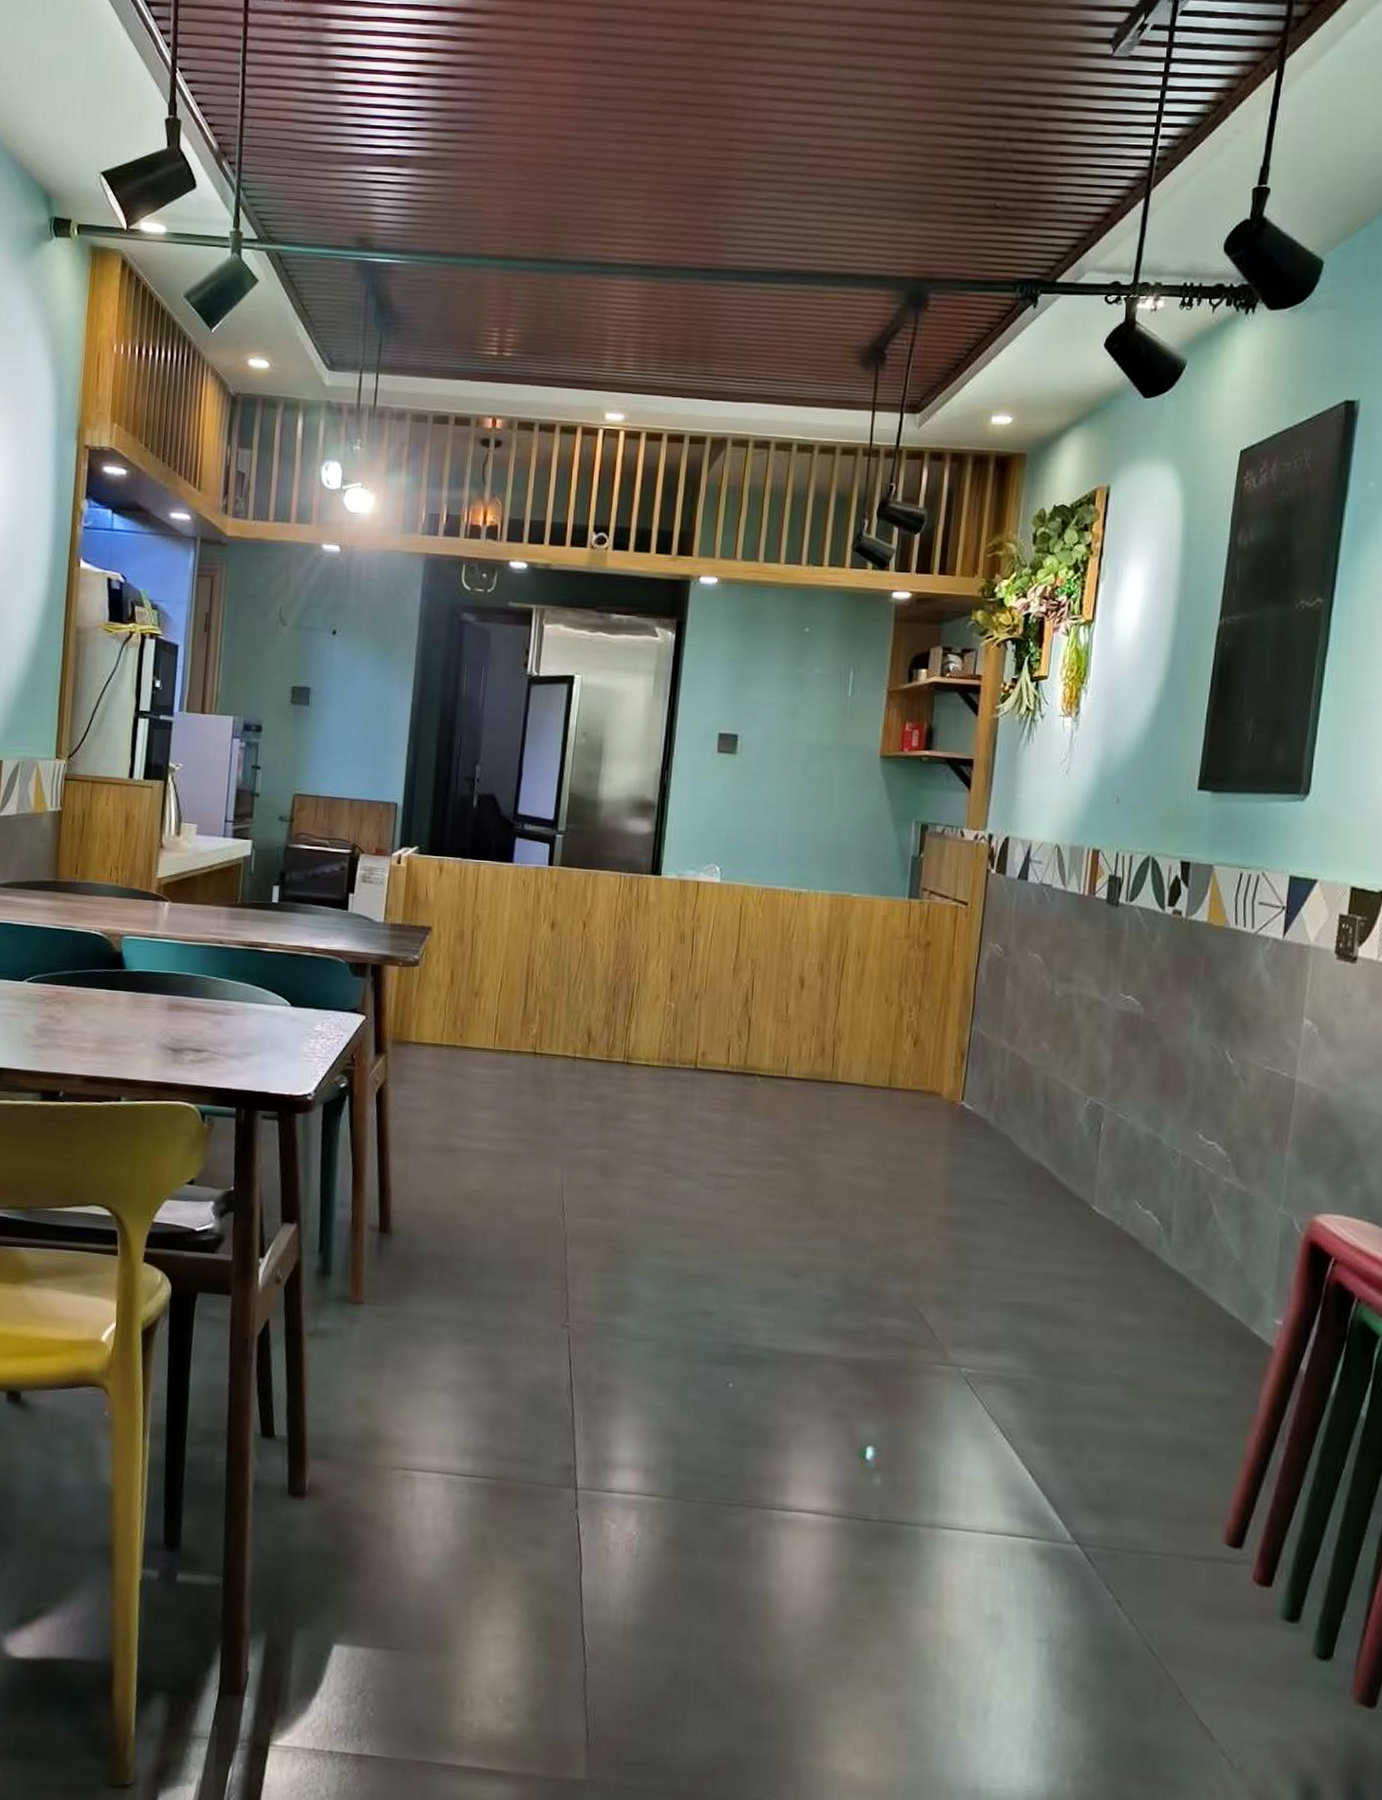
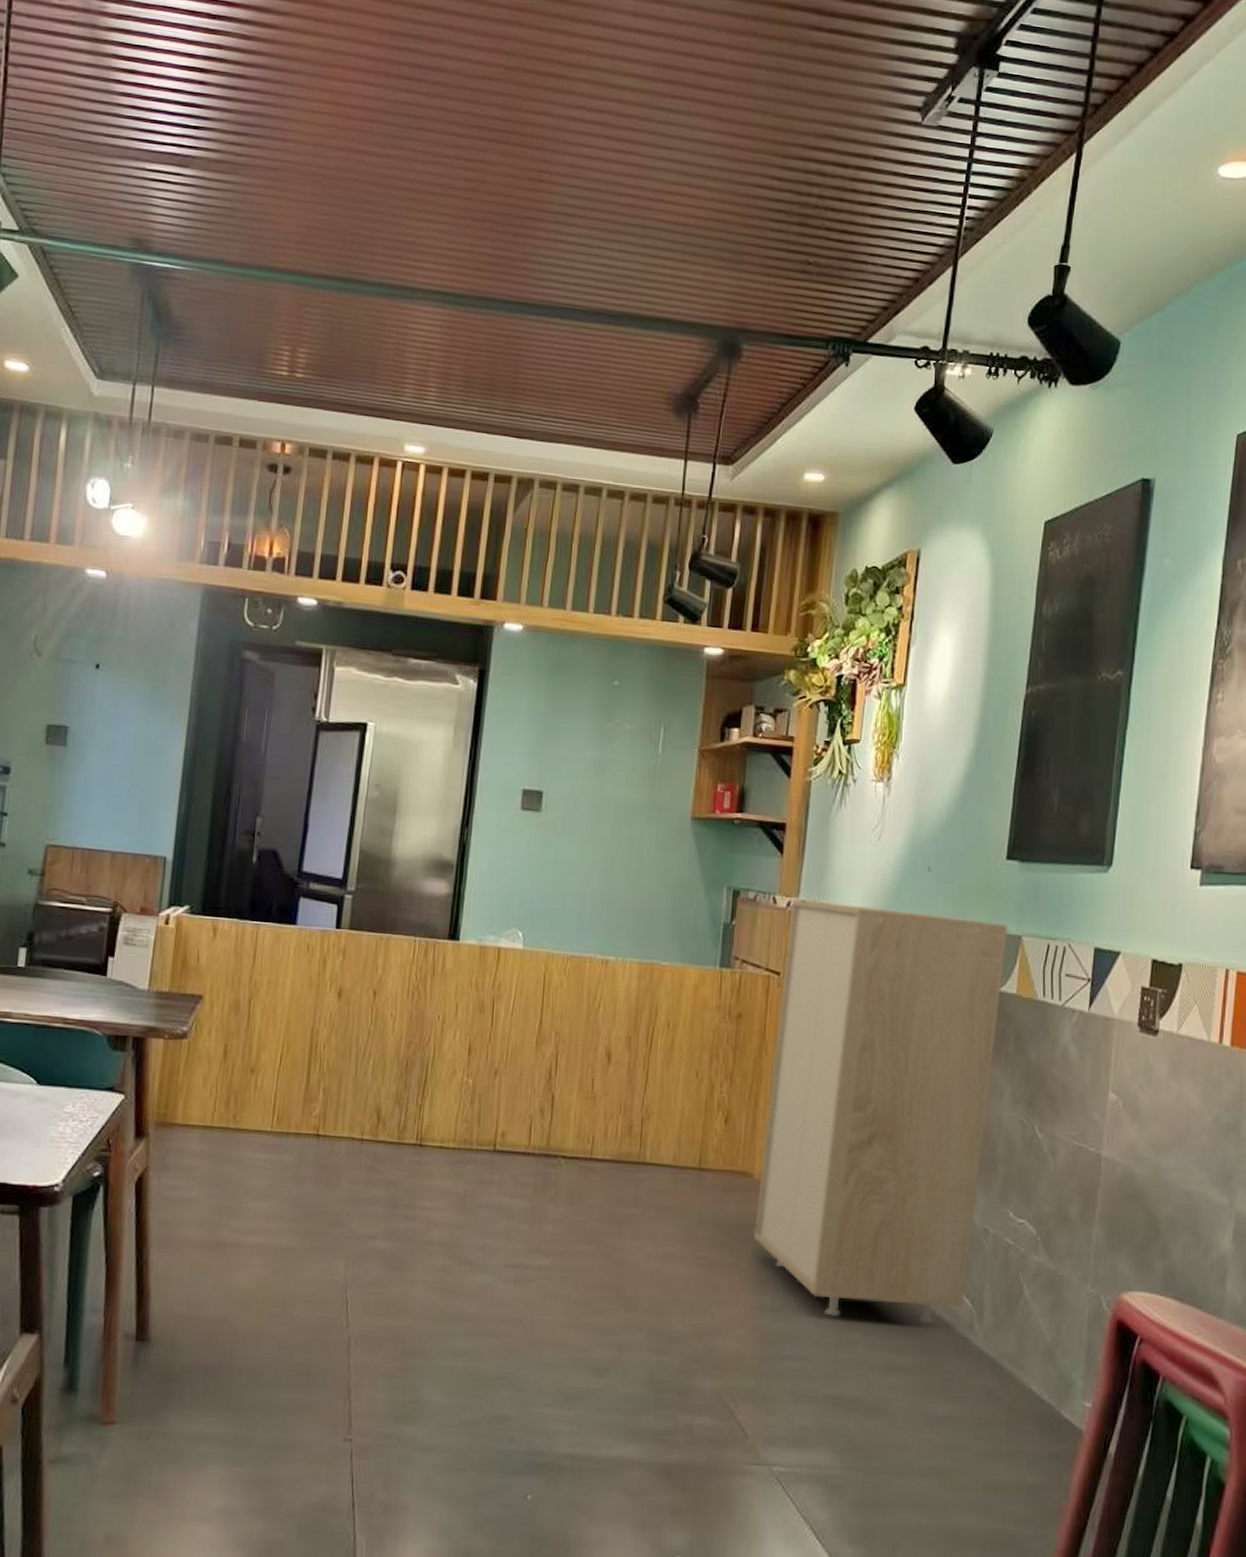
storage cabinet: none [941,832,1198,1239] -> present [753,899,1007,1324]

